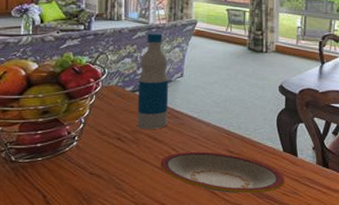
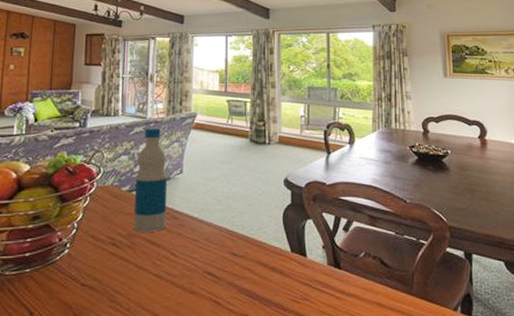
plate: present [160,151,285,194] -> none [158,255,294,302]

